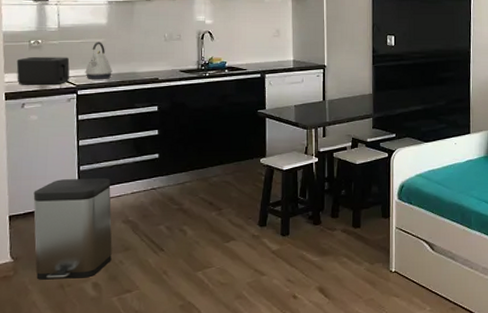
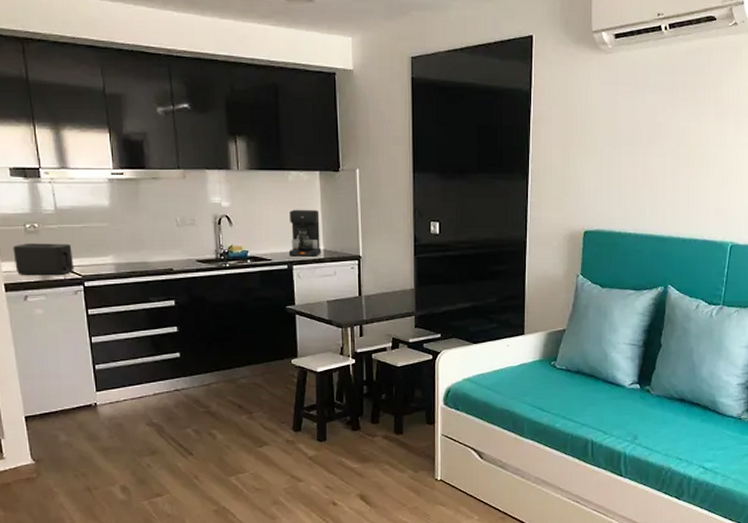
pedal bin: present [33,178,112,280] -> none [48,378,139,482]
kettle: present [85,42,112,80] -> none [90,226,121,271]
coffee maker: none [262,25,291,67] -> present [288,209,322,257]

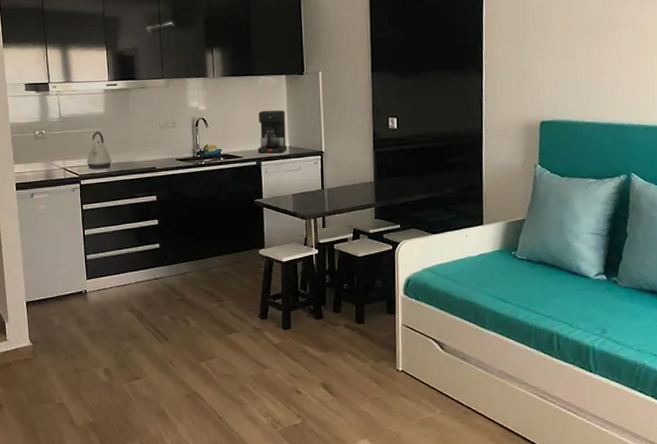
toaster: present [12,243,74,276] -> none [24,147,73,176]
kettle: none [90,226,121,271] -> present [86,131,112,170]

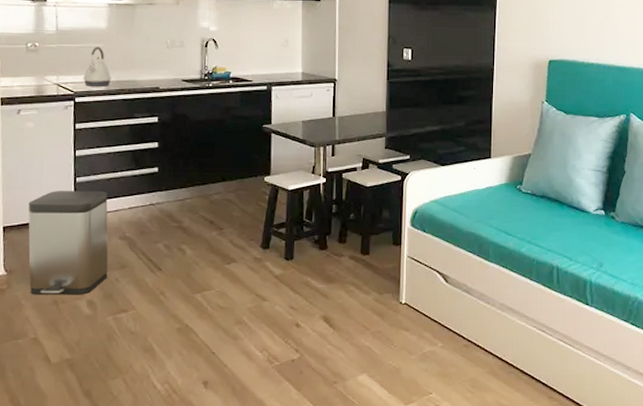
pedal bin: none [46,267,120,364] -> present [28,191,109,295]
coffee maker: present [257,110,287,154] -> none [268,34,300,79]

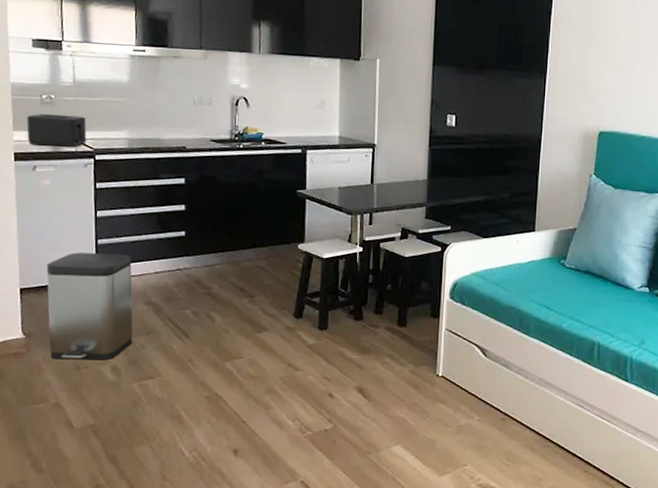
toaster: none [12,61,68,92] -> present [26,114,87,148]
kettle: present [83,46,112,88] -> none [103,101,134,145]

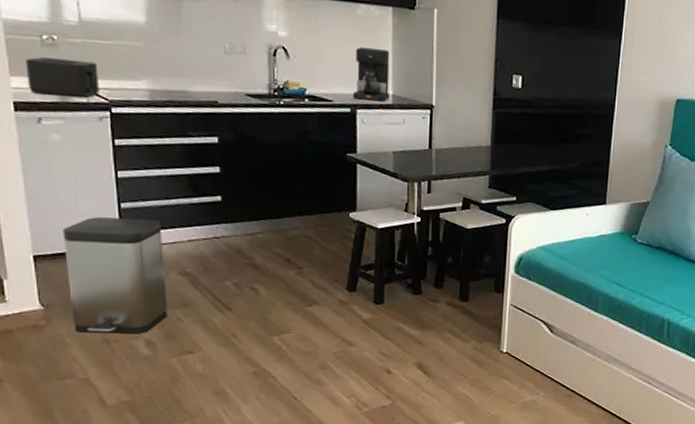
coffee maker: none [303,94,337,142] -> present [352,46,390,102]

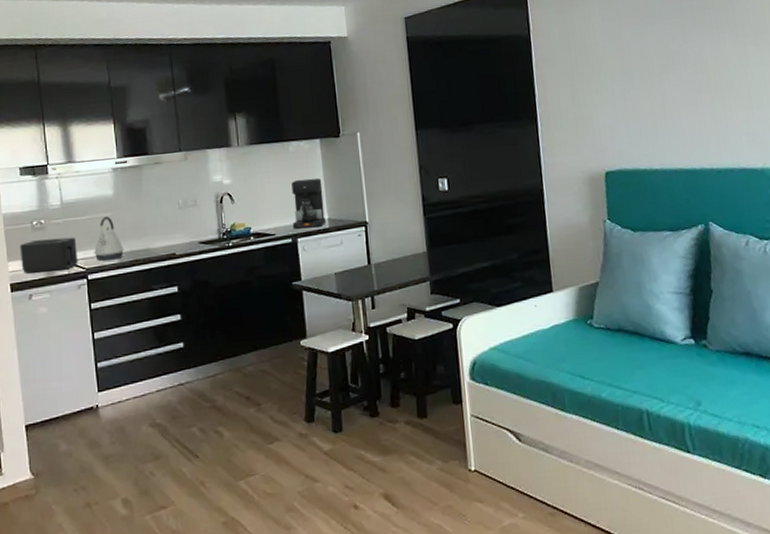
pedal bin: present [62,217,167,334] -> none [49,375,141,498]
kettle: none [119,45,156,97] -> present [94,216,124,262]

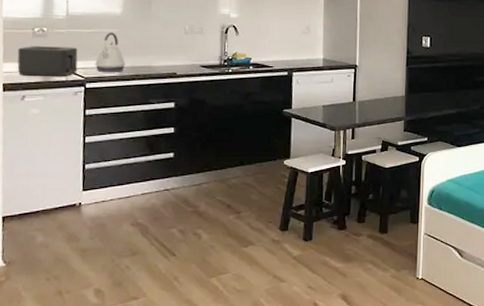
coffee maker: present [292,178,326,229] -> none [289,22,322,65]

